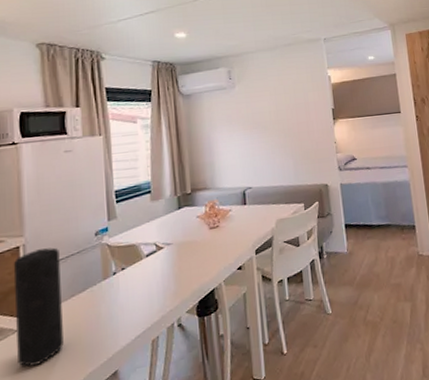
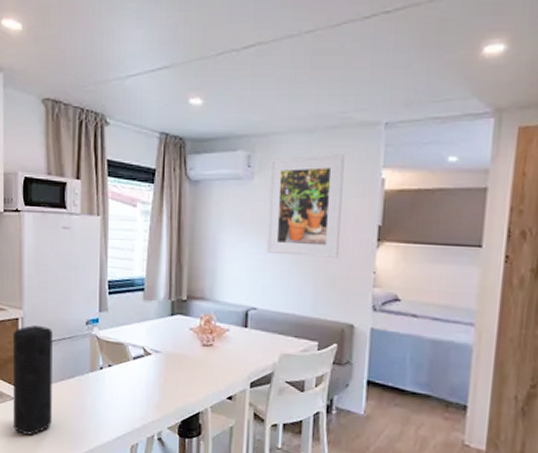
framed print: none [246,63,308,142] -> present [266,154,345,258]

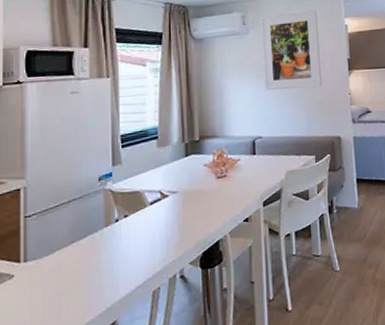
speaker: present [12,325,53,435] -> none [12,191,61,314]

